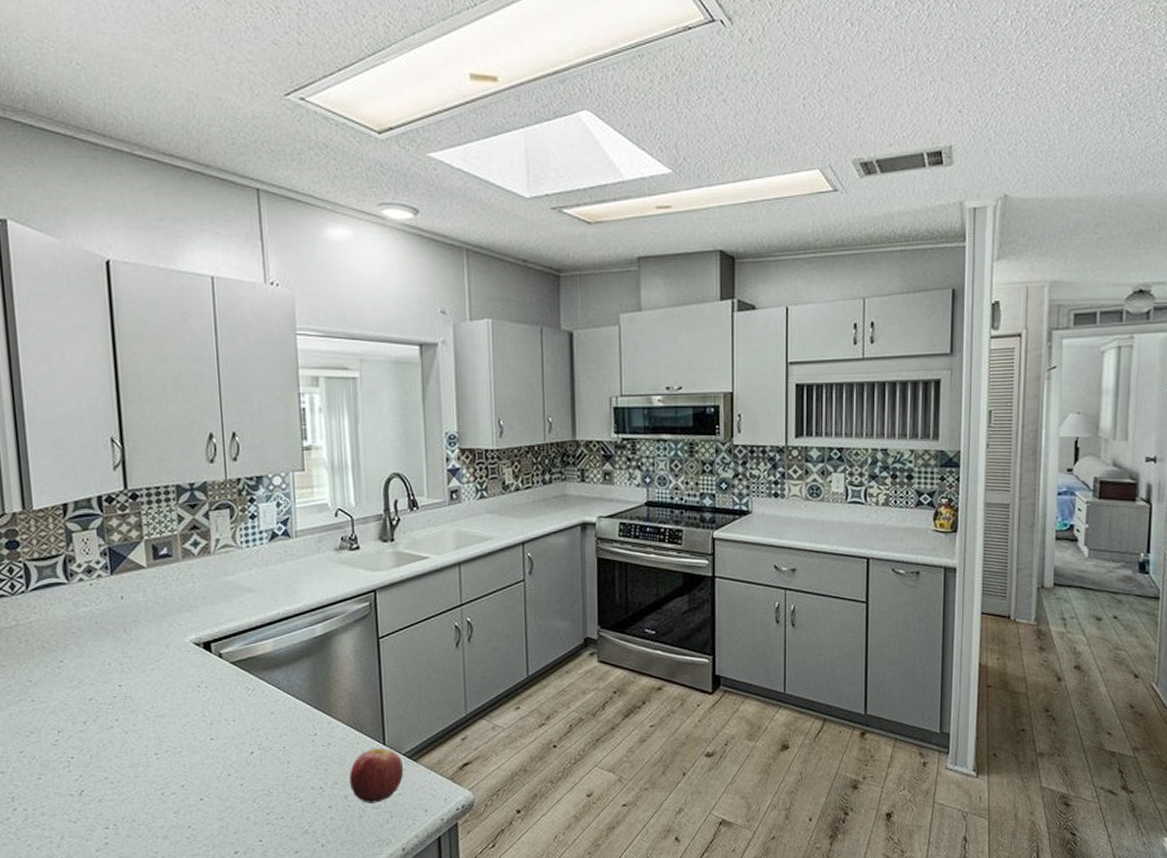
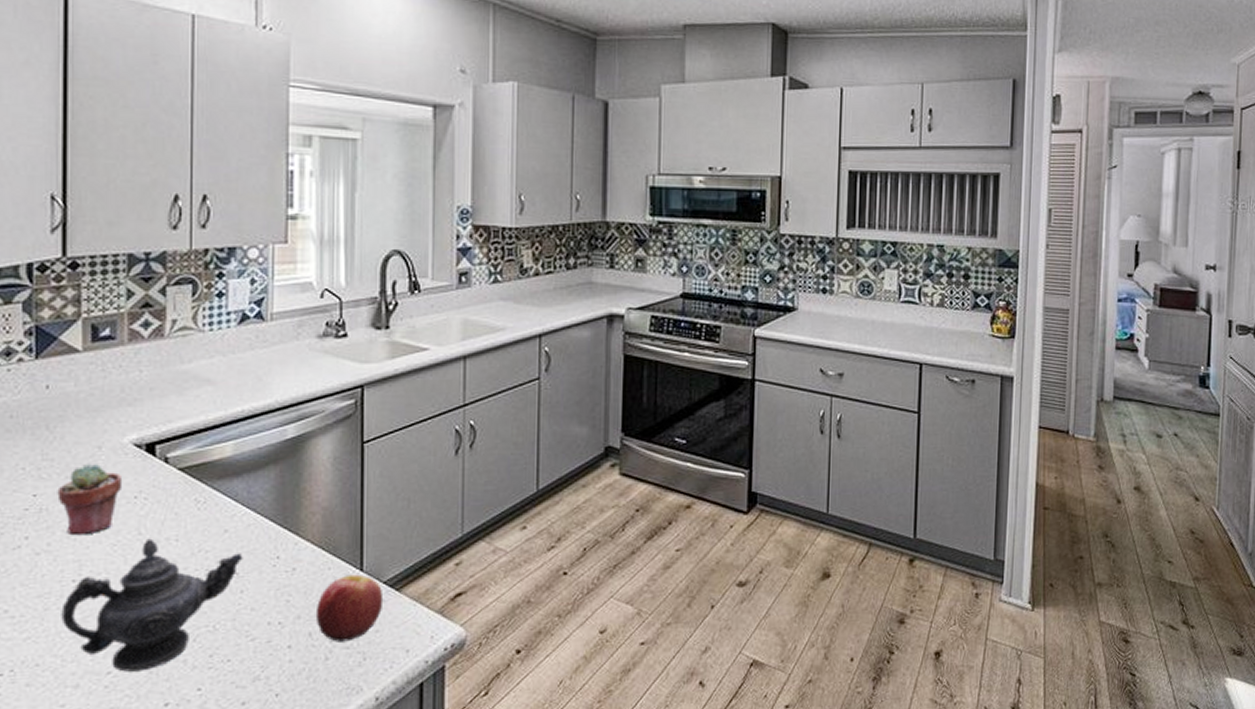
potted succulent: none [137,660,188,718] -> present [57,464,123,536]
teapot: none [148,719,288,827] -> present [61,538,243,672]

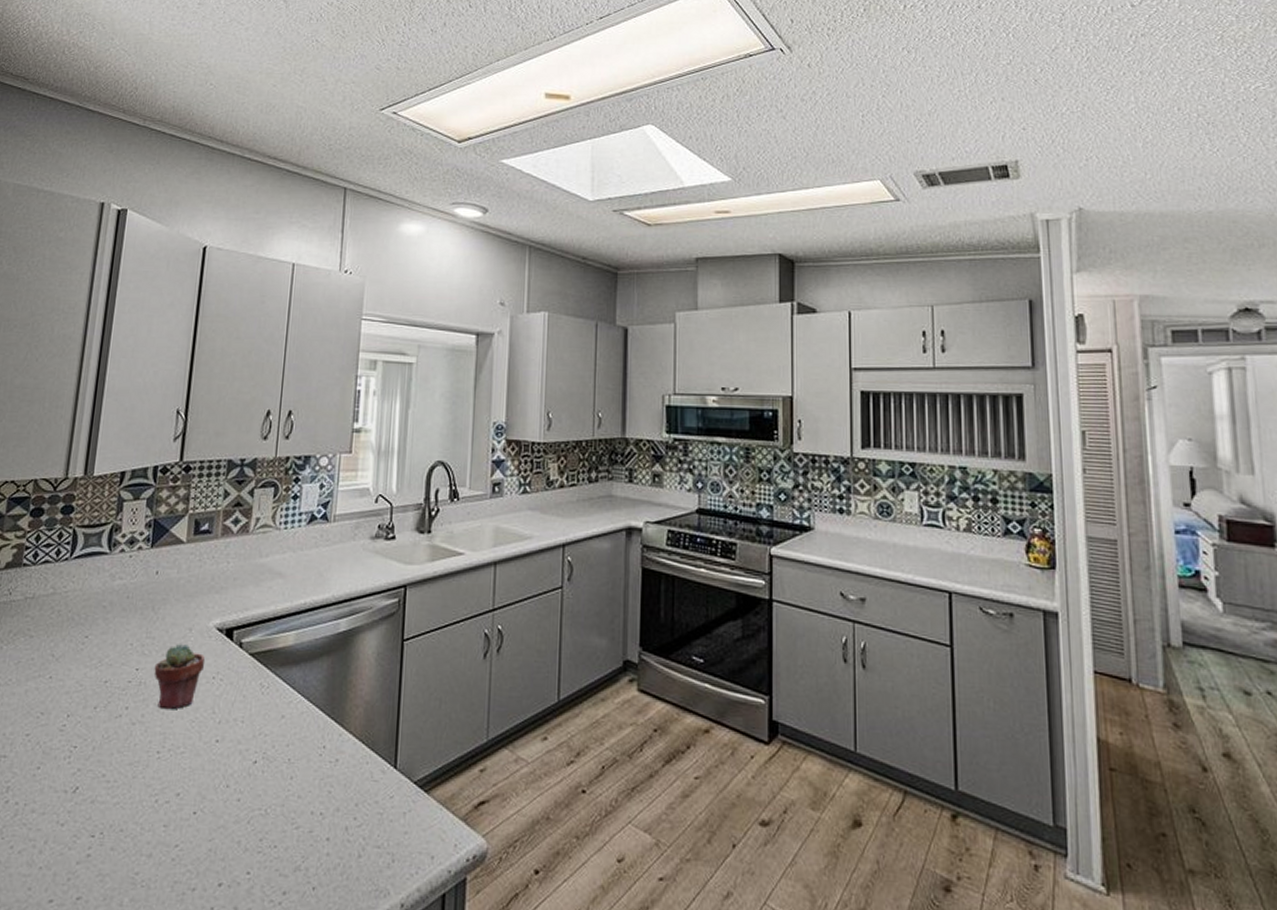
teapot: present [61,538,243,672] -> none [144,718,295,848]
apple: present [315,574,384,642] -> none [352,771,414,841]

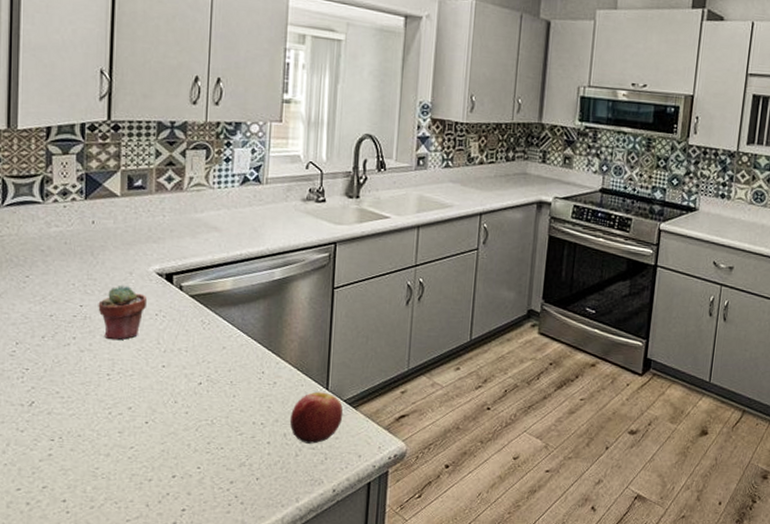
apple: none [352,771,414,841] -> present [289,392,344,444]

